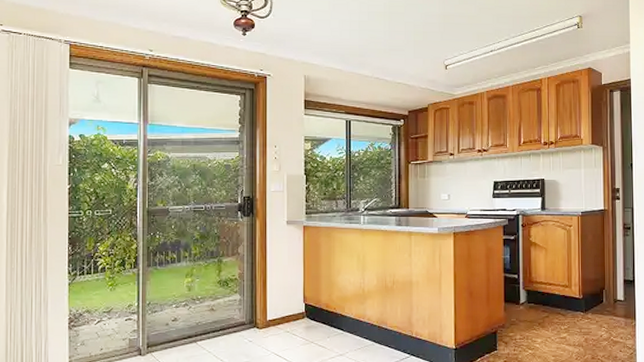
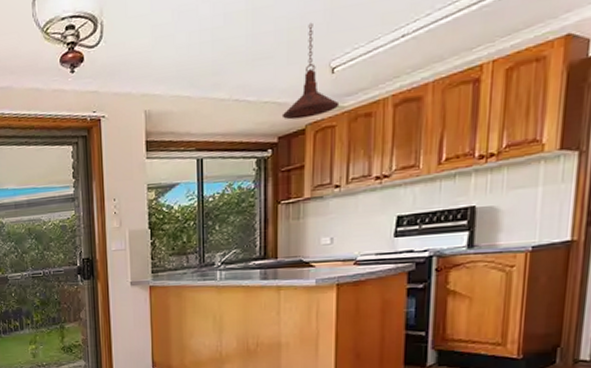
pendant light: none [411,30,452,99] -> present [281,22,340,120]

